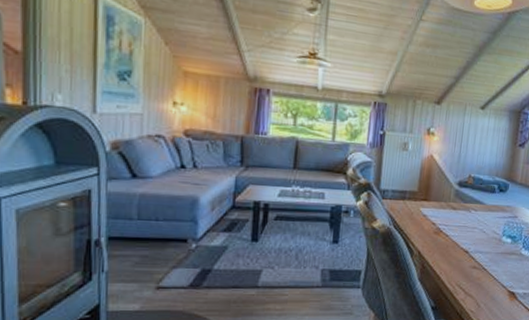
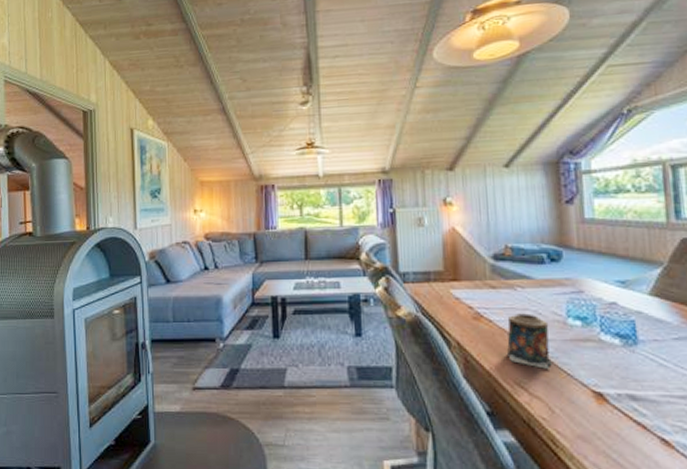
candle: none [454,231,489,274] -> present [506,313,552,369]

